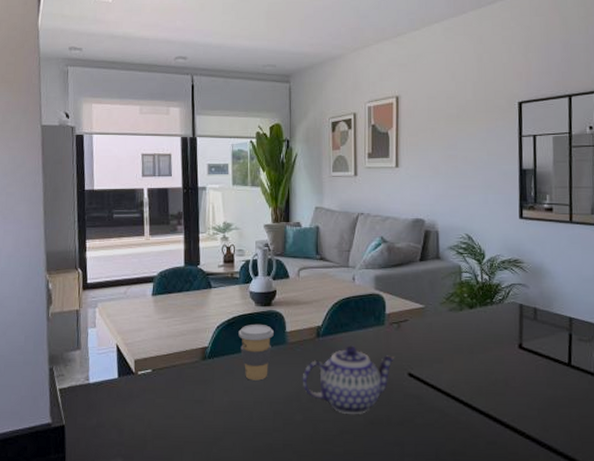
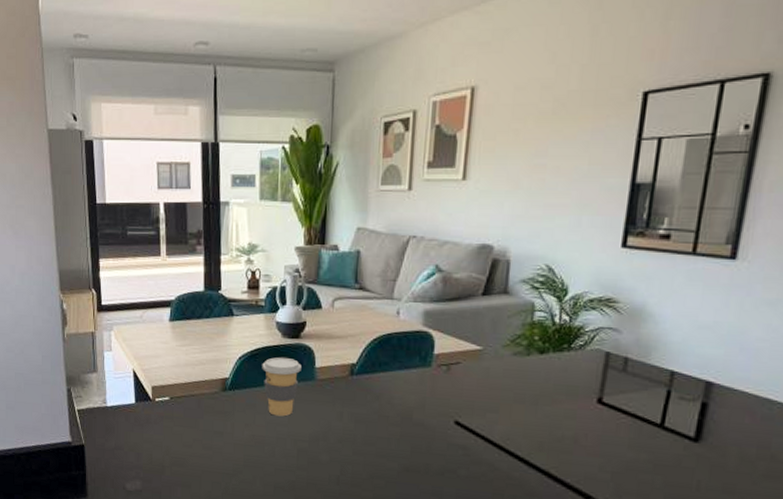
teapot: present [302,345,394,414] -> none [330,386,440,460]

